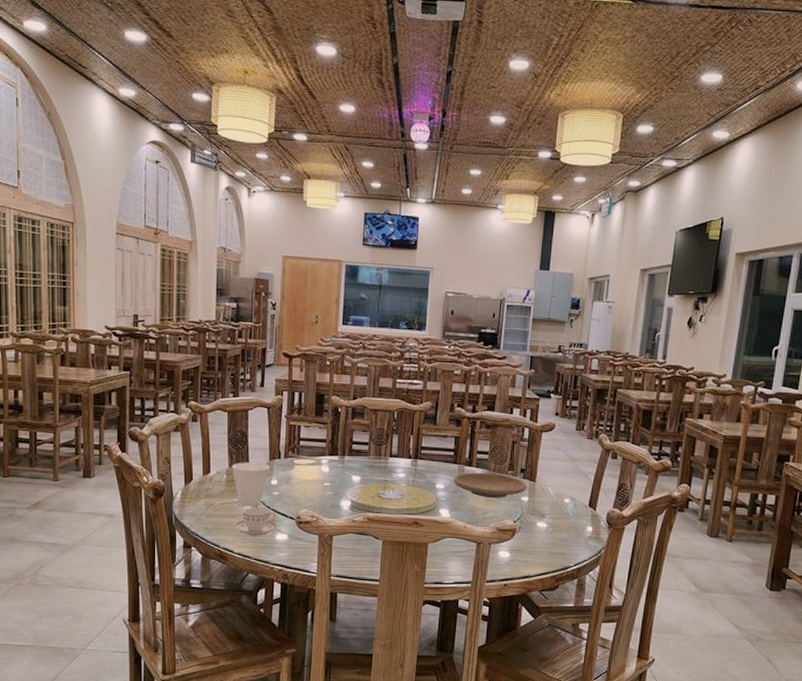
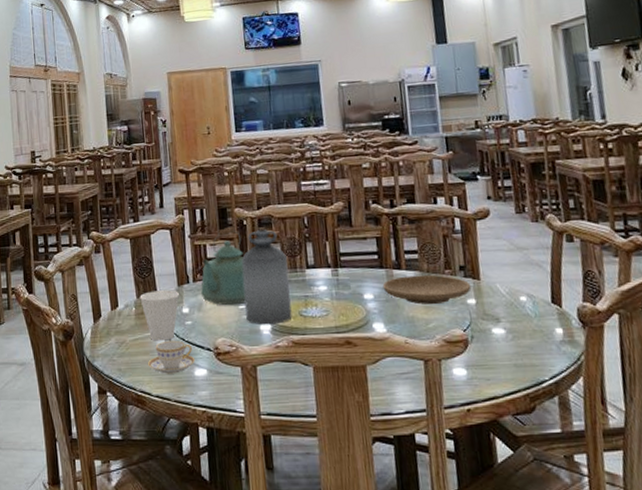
kettle: none [291,411,335,482] -> present [201,226,246,306]
bottle: none [329,416,373,502] -> present [241,227,292,325]

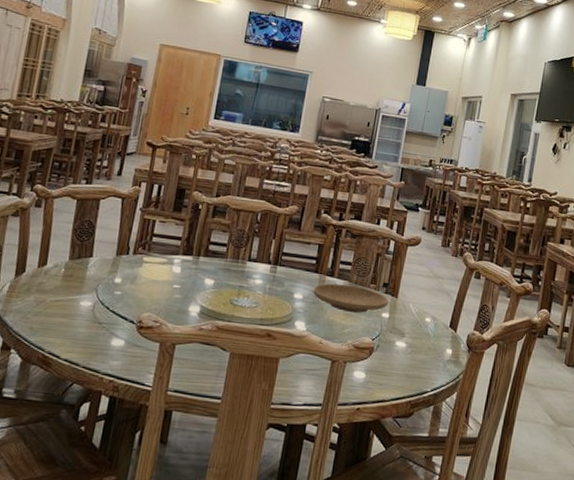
cup: present [140,290,179,341] -> none [72,255,115,307]
teacup: present [148,340,196,374] -> none [64,307,116,341]
kettle: present [201,226,246,306] -> none [138,207,193,284]
bottle: present [241,227,292,325] -> none [177,214,232,308]

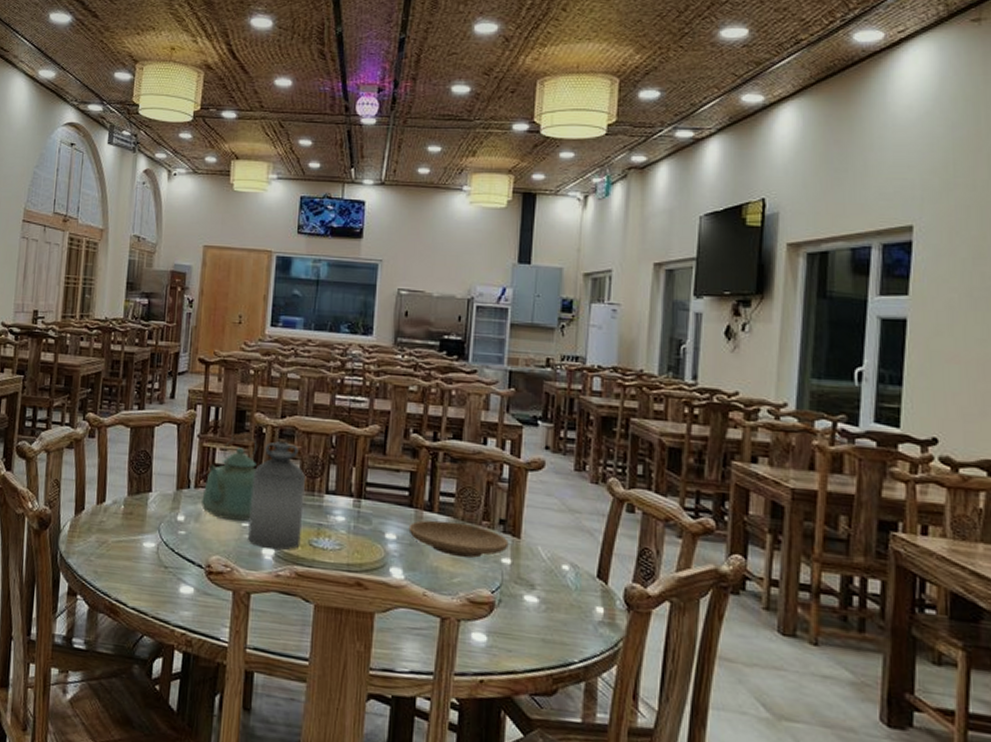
kettle: none [138,207,193,284] -> present [201,432,257,522]
bottle: none [177,214,232,308] -> present [248,439,305,551]

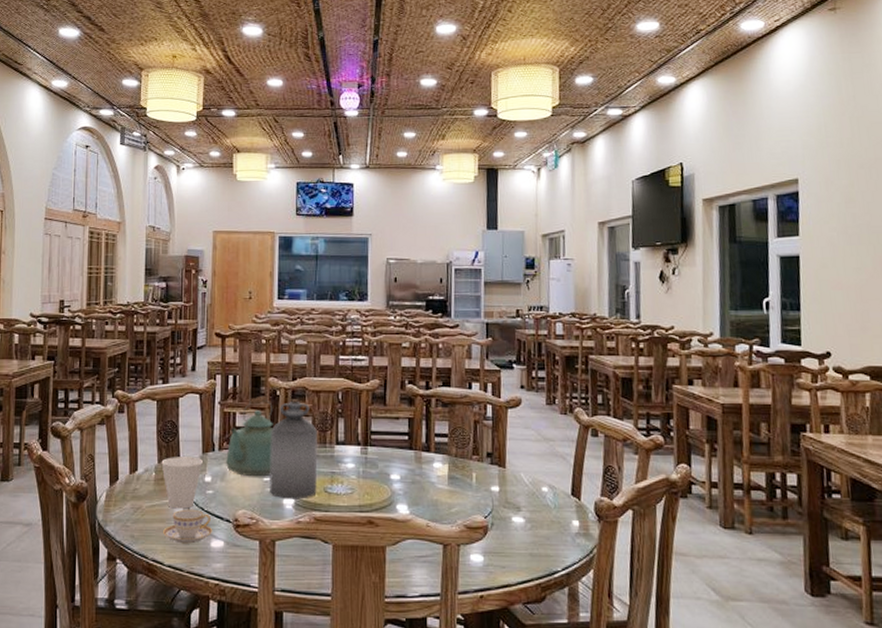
teacup: none [129,548,183,587] -> present [163,509,213,544]
cup: none [131,490,176,549] -> present [161,457,203,509]
plate: present [408,520,509,558] -> none [410,459,496,489]

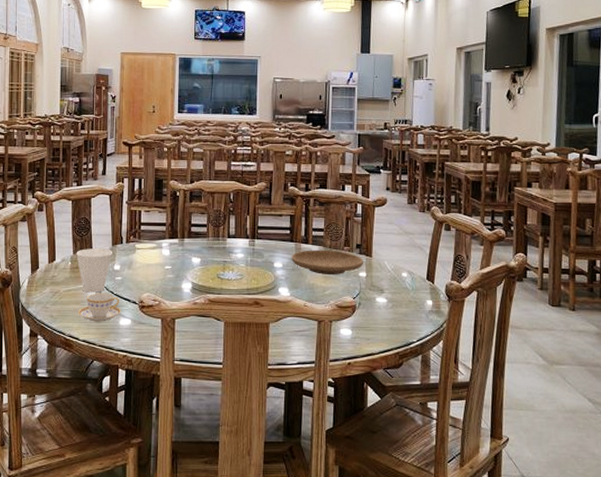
kettle: present [226,395,273,477] -> none [133,196,174,266]
bottle: present [270,399,318,499] -> none [170,199,212,284]
plate: none [410,459,496,489] -> present [291,250,364,274]

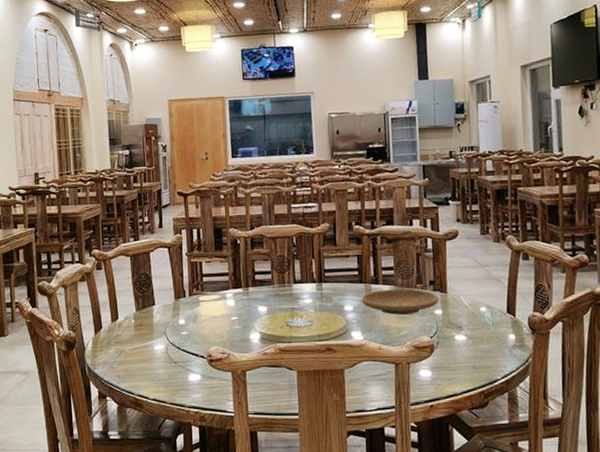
cup: present [76,248,112,293] -> none [139,303,176,350]
teacup: present [78,293,122,322] -> none [146,349,190,380]

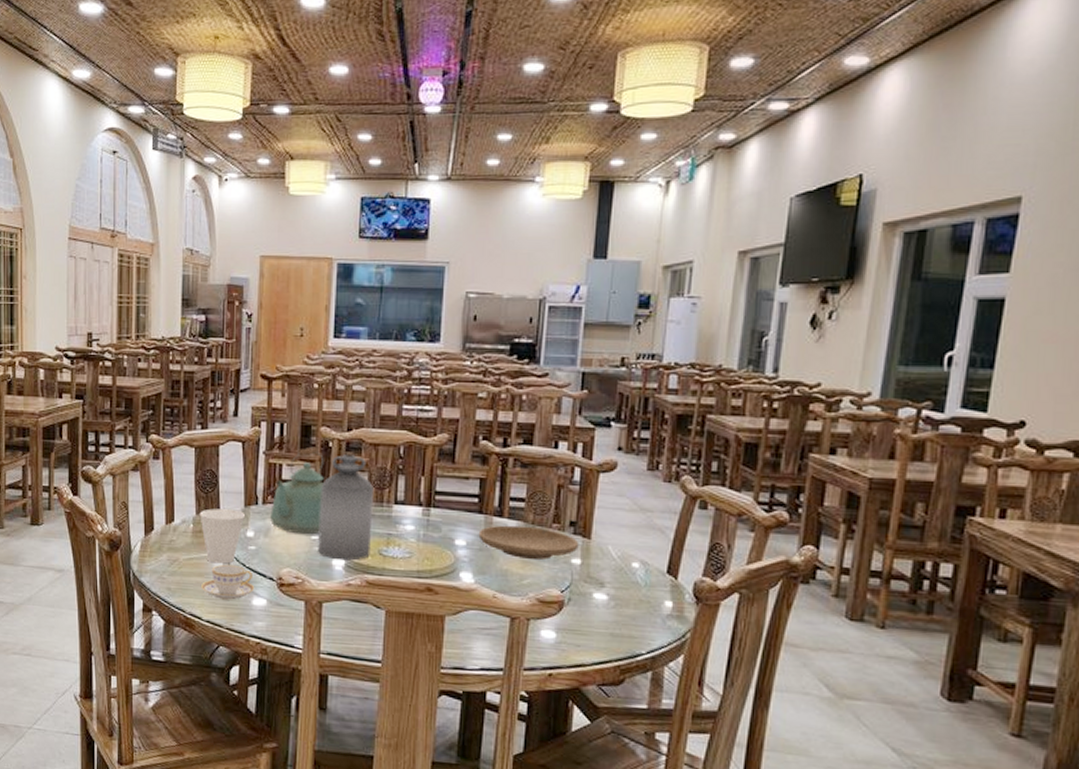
cup: none [139,303,176,350] -> present [199,508,245,564]
teacup: none [146,349,190,380] -> present [201,564,255,600]
kettle: none [196,245,238,317] -> present [270,446,324,535]
bottle: none [234,246,280,335] -> present [318,452,373,561]

